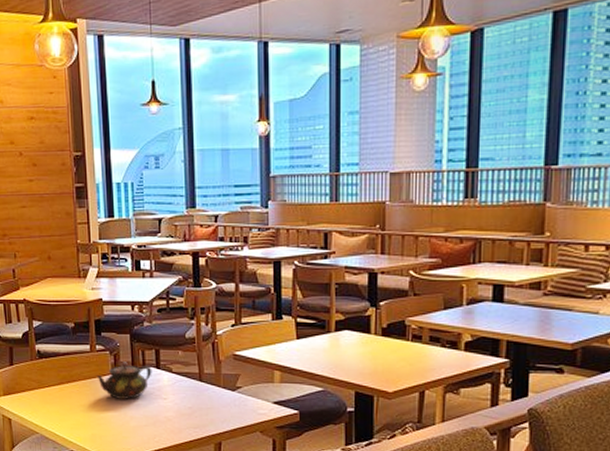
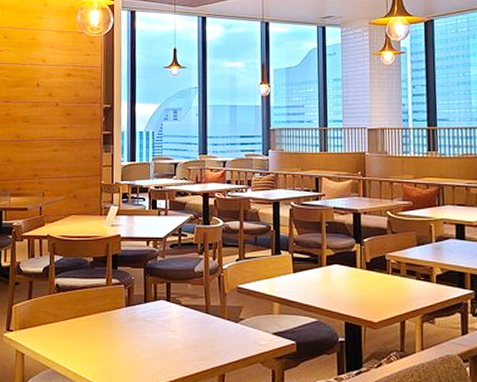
teapot: present [96,362,152,399] -> none [110,295,163,332]

